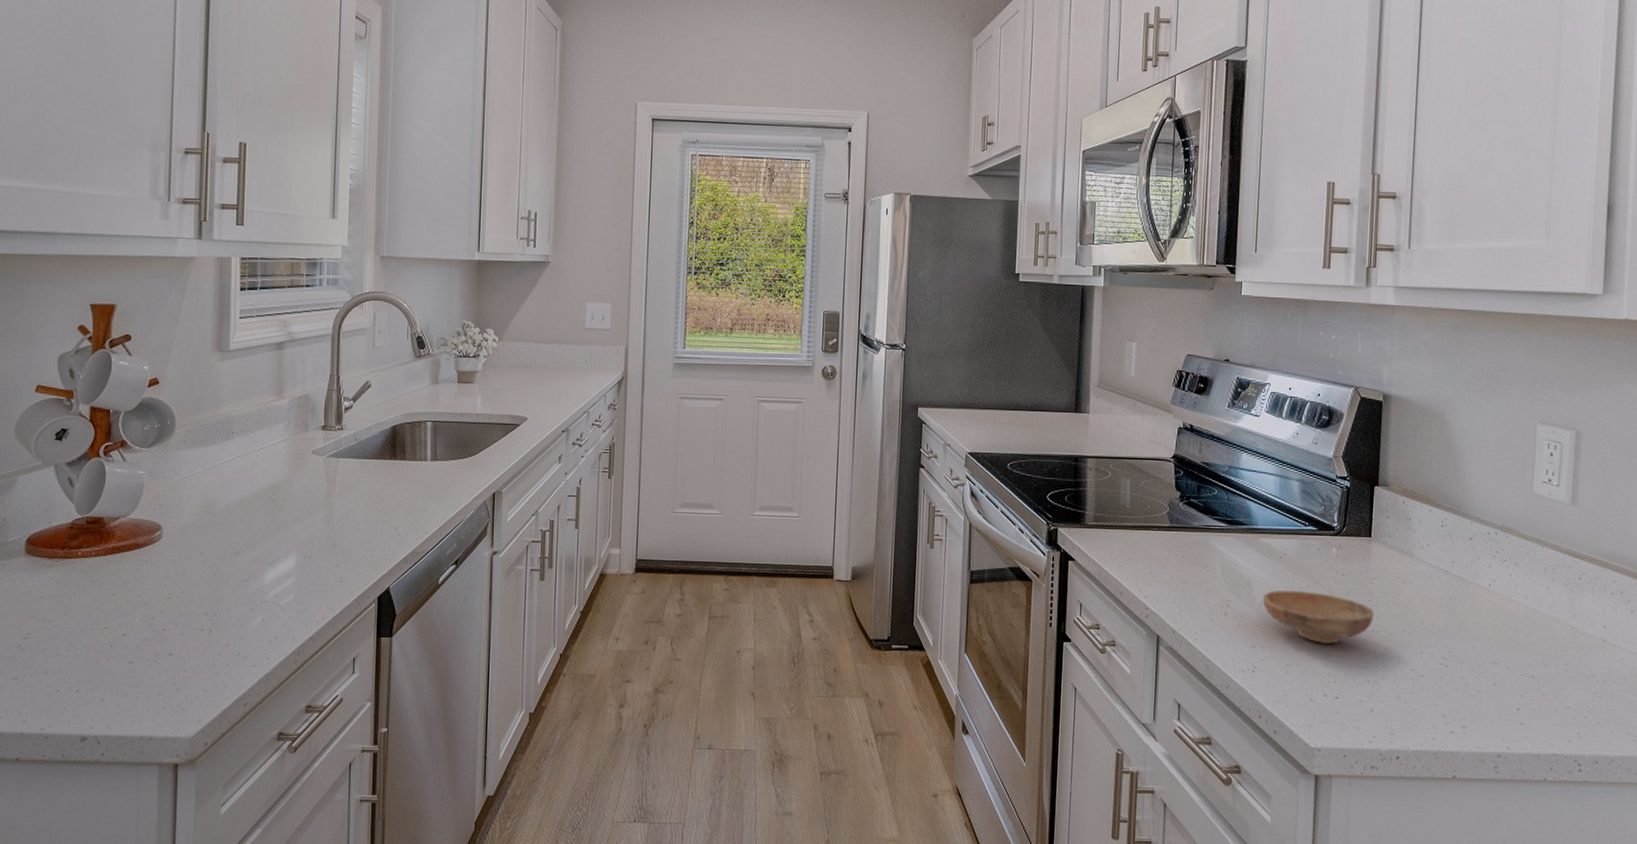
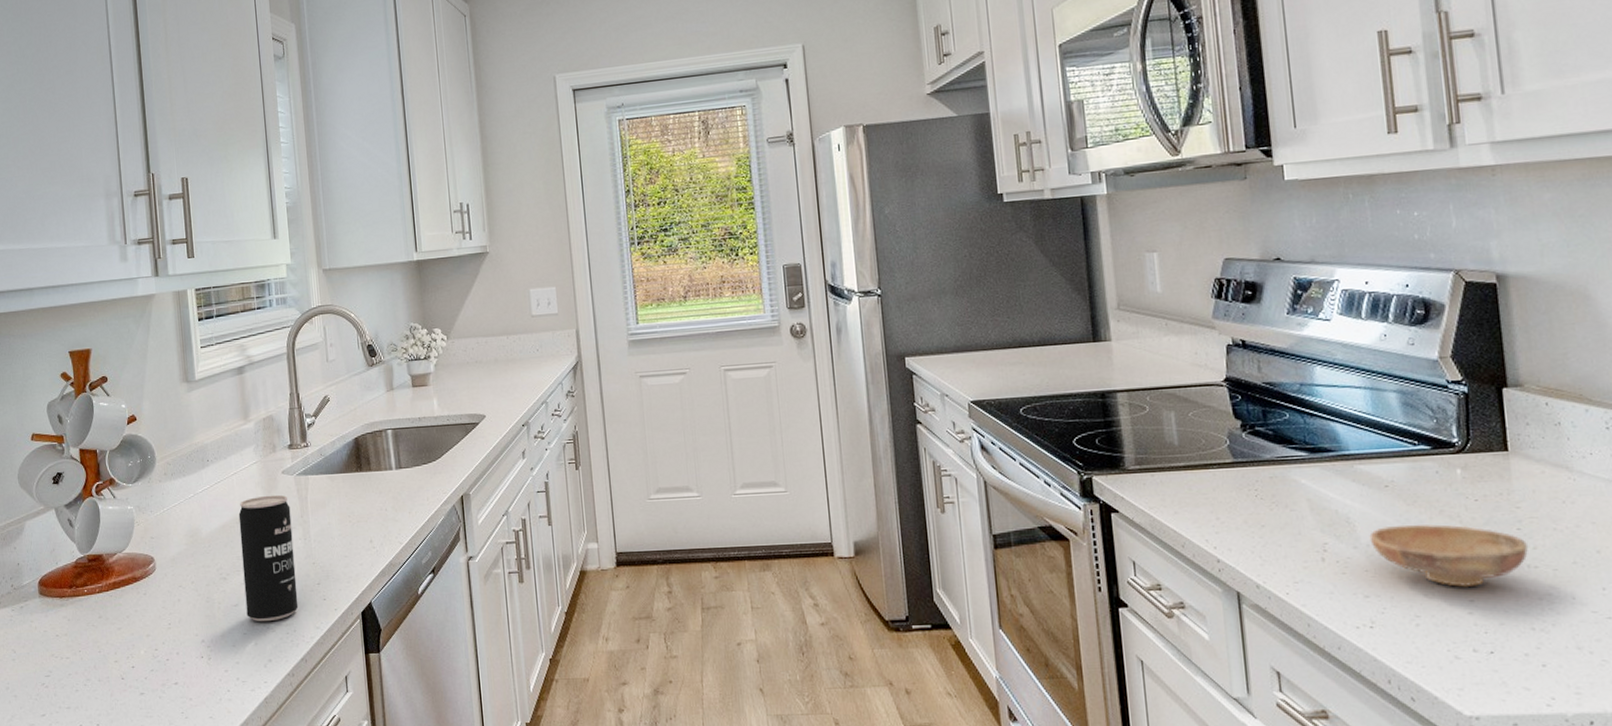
beverage can: none [256,473,316,599] -> present [238,494,299,622]

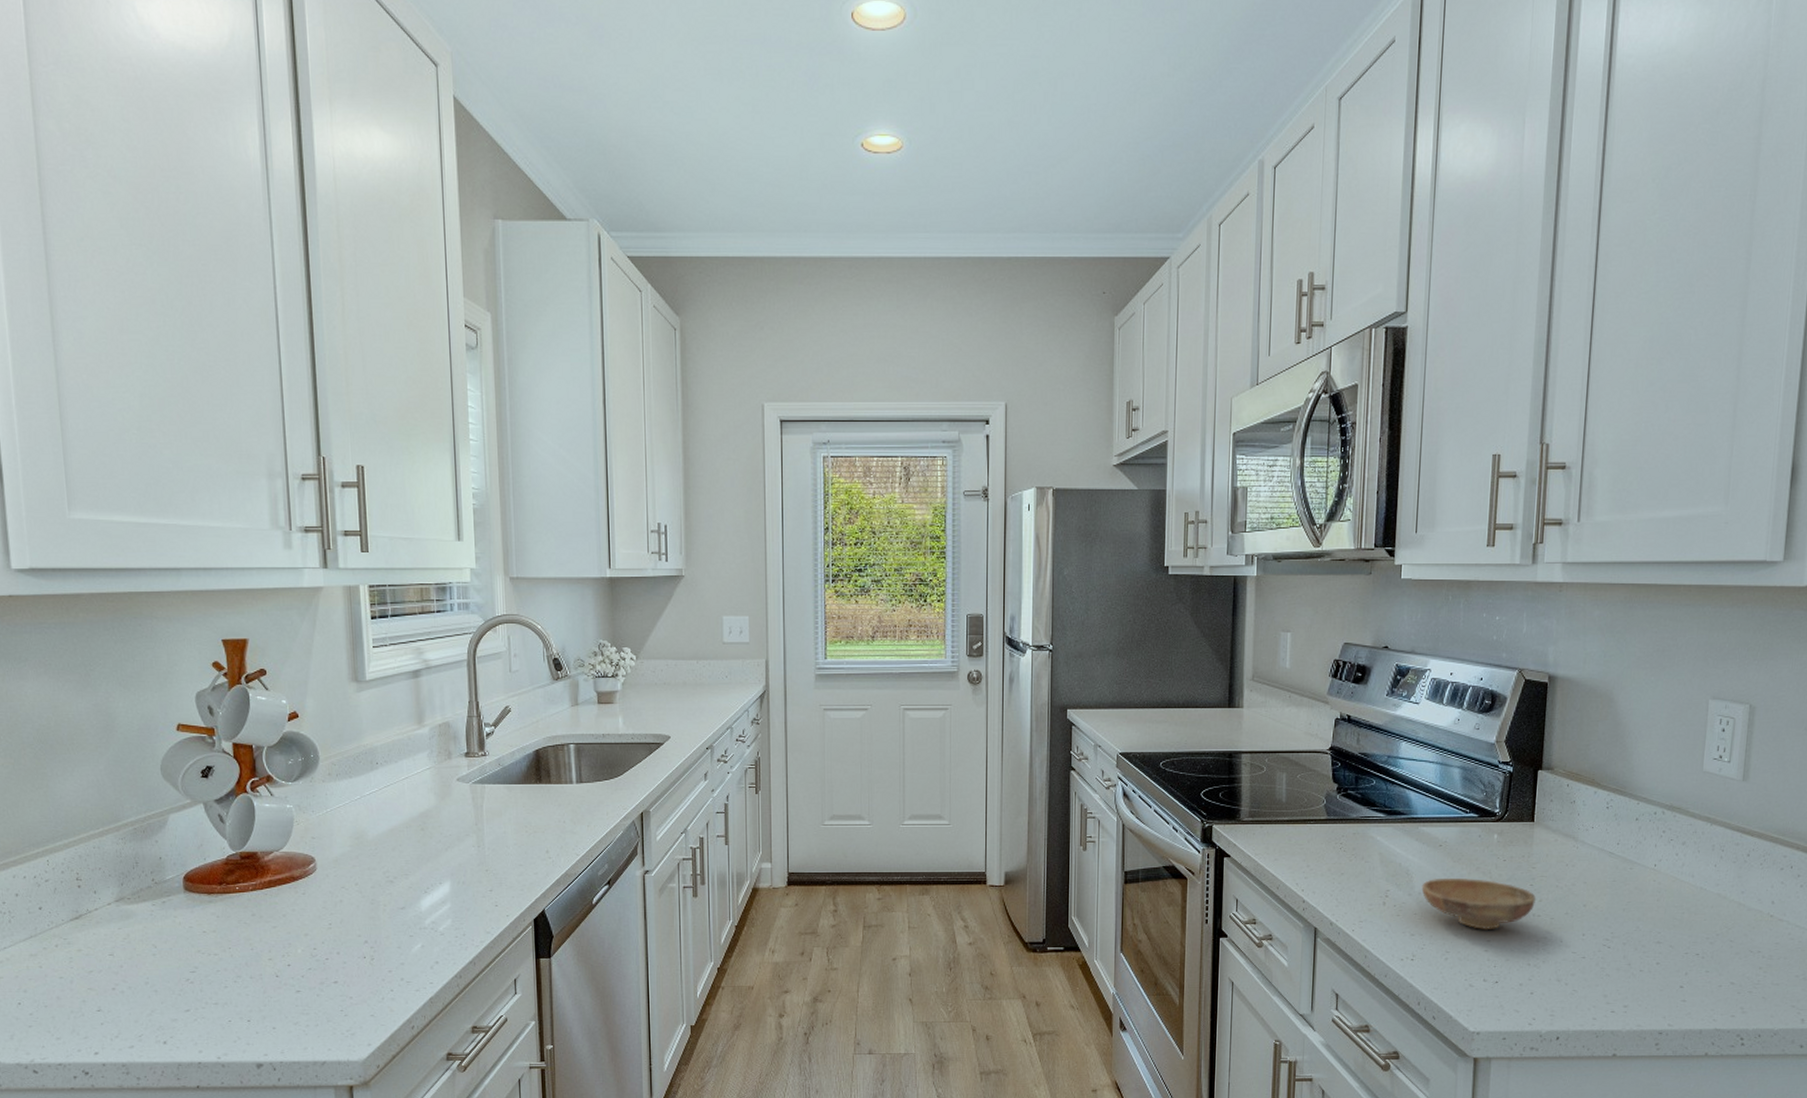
beverage can: present [238,494,299,622] -> none [408,801,469,925]

